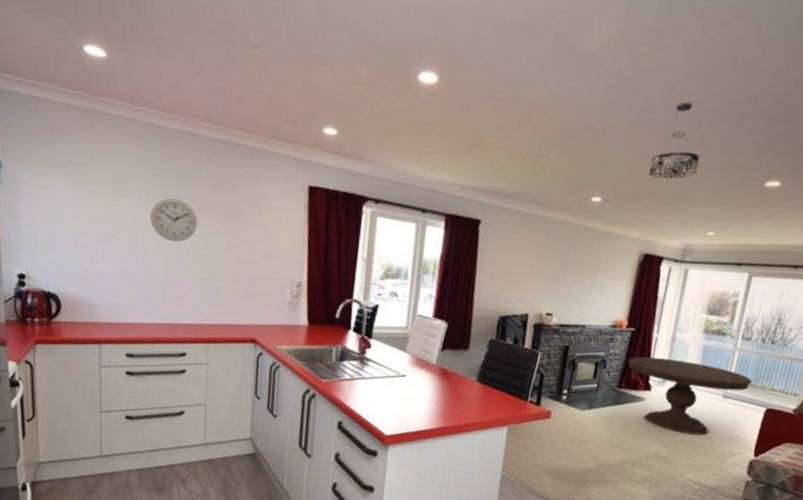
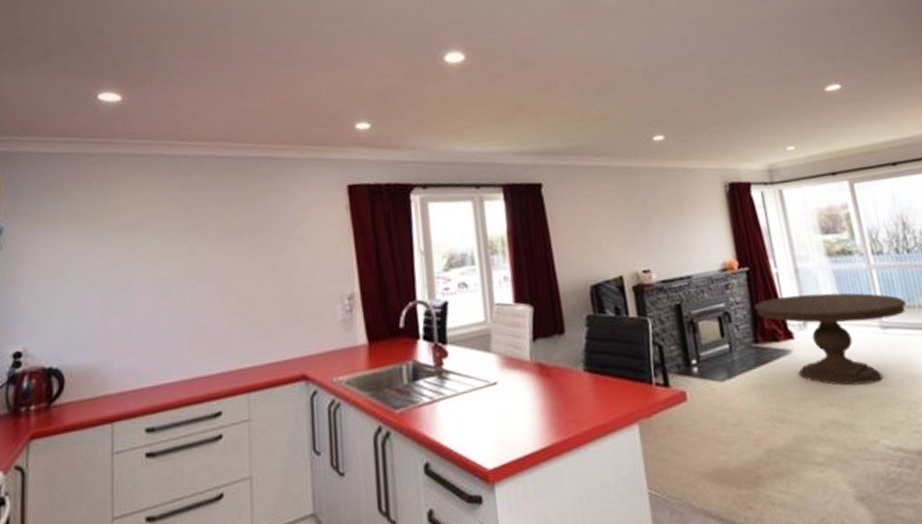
wall clock: present [150,198,198,242] -> none [172,228,227,277]
pendant light: present [649,101,700,179] -> none [701,30,752,106]

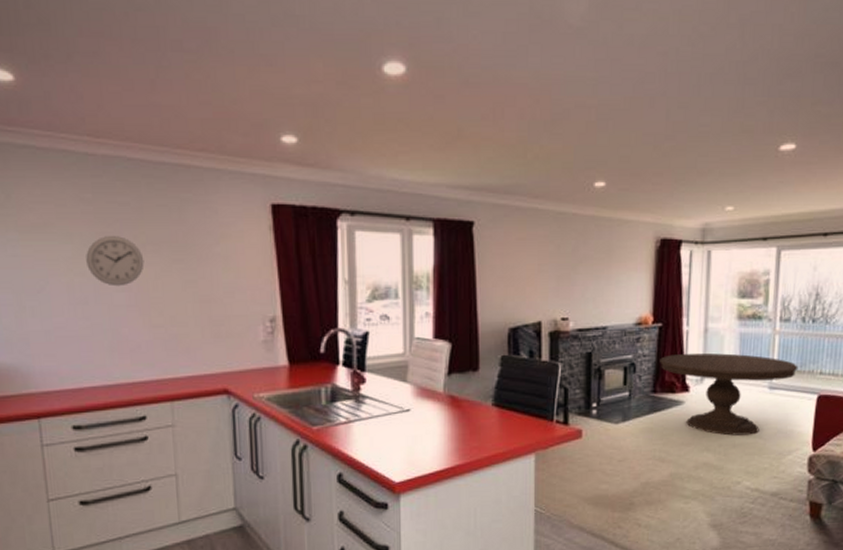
wall clock: none [172,228,227,277] -> present [86,236,144,287]

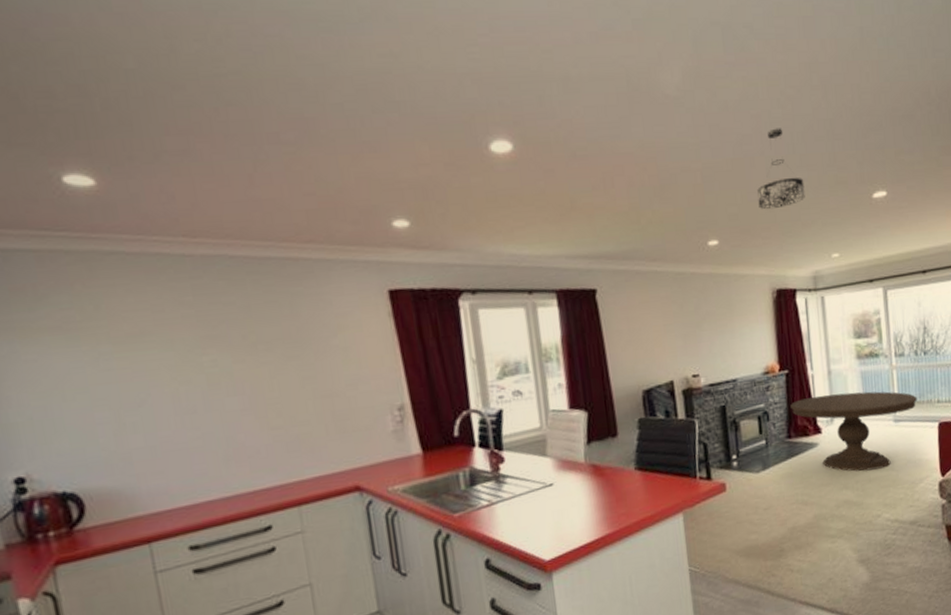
wall clock: present [86,236,144,287] -> none [190,337,257,391]
pendant light: none [653,67,706,154] -> present [757,128,805,210]

